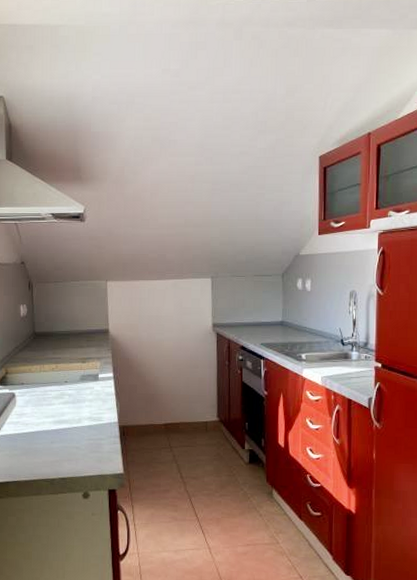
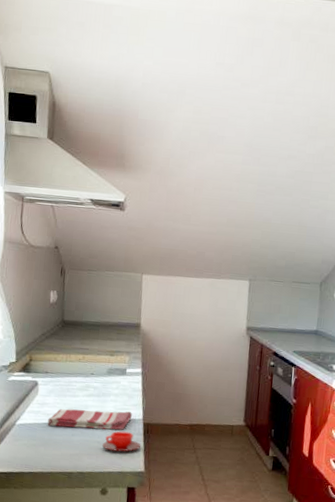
dish towel: none [27,416,107,435] -> present [47,409,132,430]
teacup: none [81,435,119,456] -> present [102,431,141,452]

